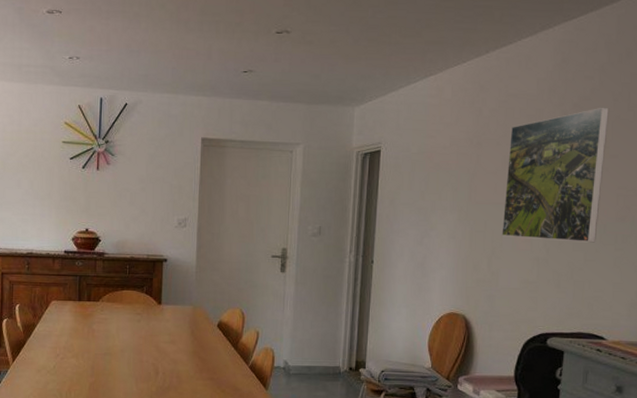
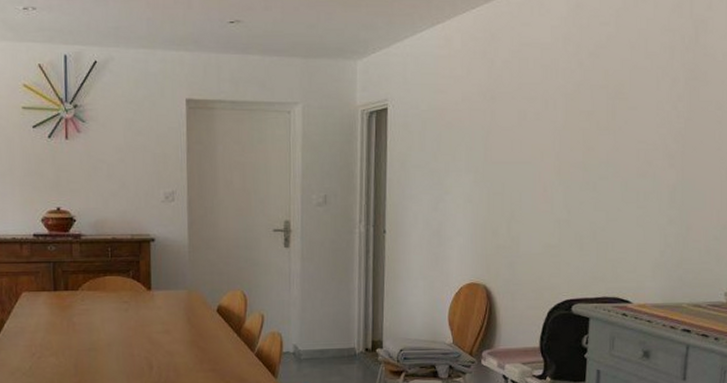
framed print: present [501,107,610,243] -> none [520,55,627,202]

